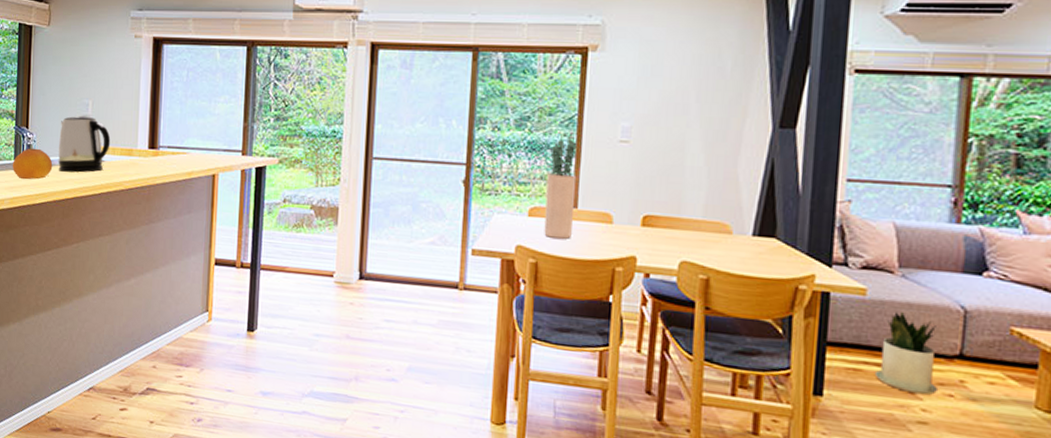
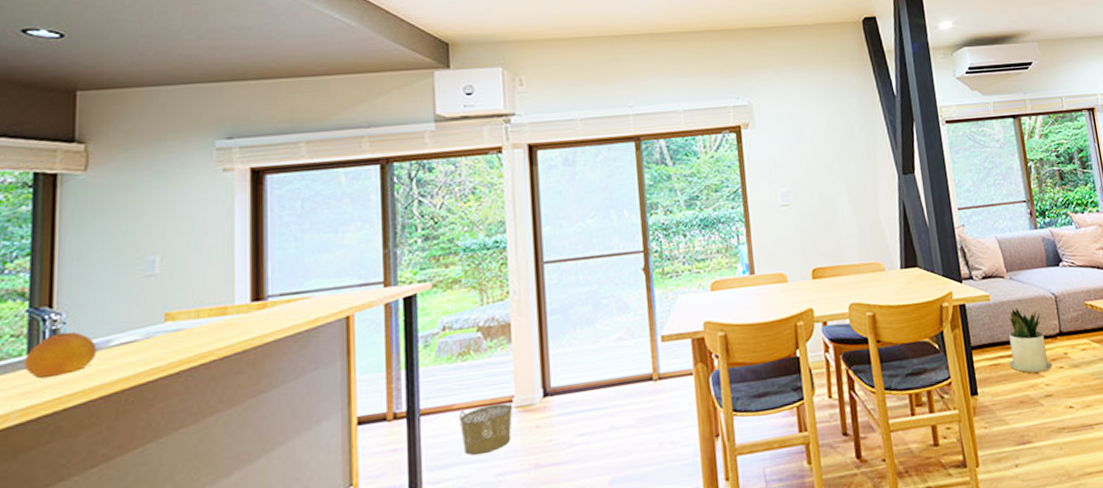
kettle: present [58,115,111,173] -> none [106,275,192,357]
basket: none [290,274,333,315] -> present [459,403,513,455]
vase: present [544,133,577,240] -> none [723,205,754,308]

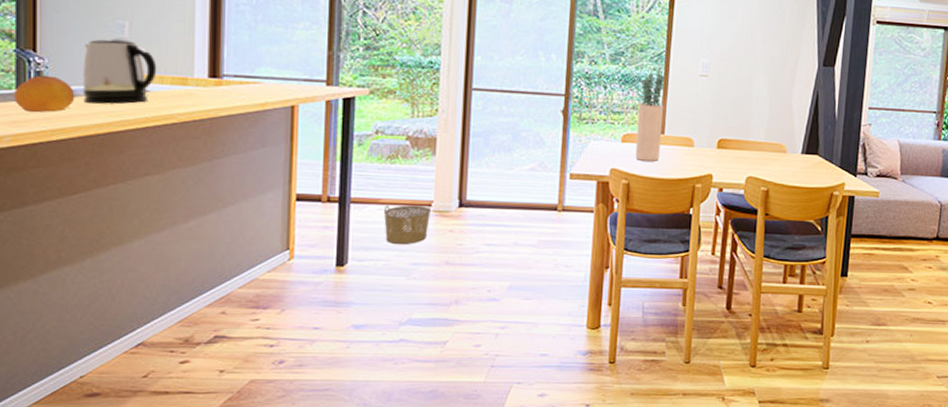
kettle: none [106,275,192,357] -> present [83,38,157,104]
vase: none [723,205,754,308] -> present [635,67,665,162]
planter: present [1008,308,1053,374] -> none [882,208,923,269]

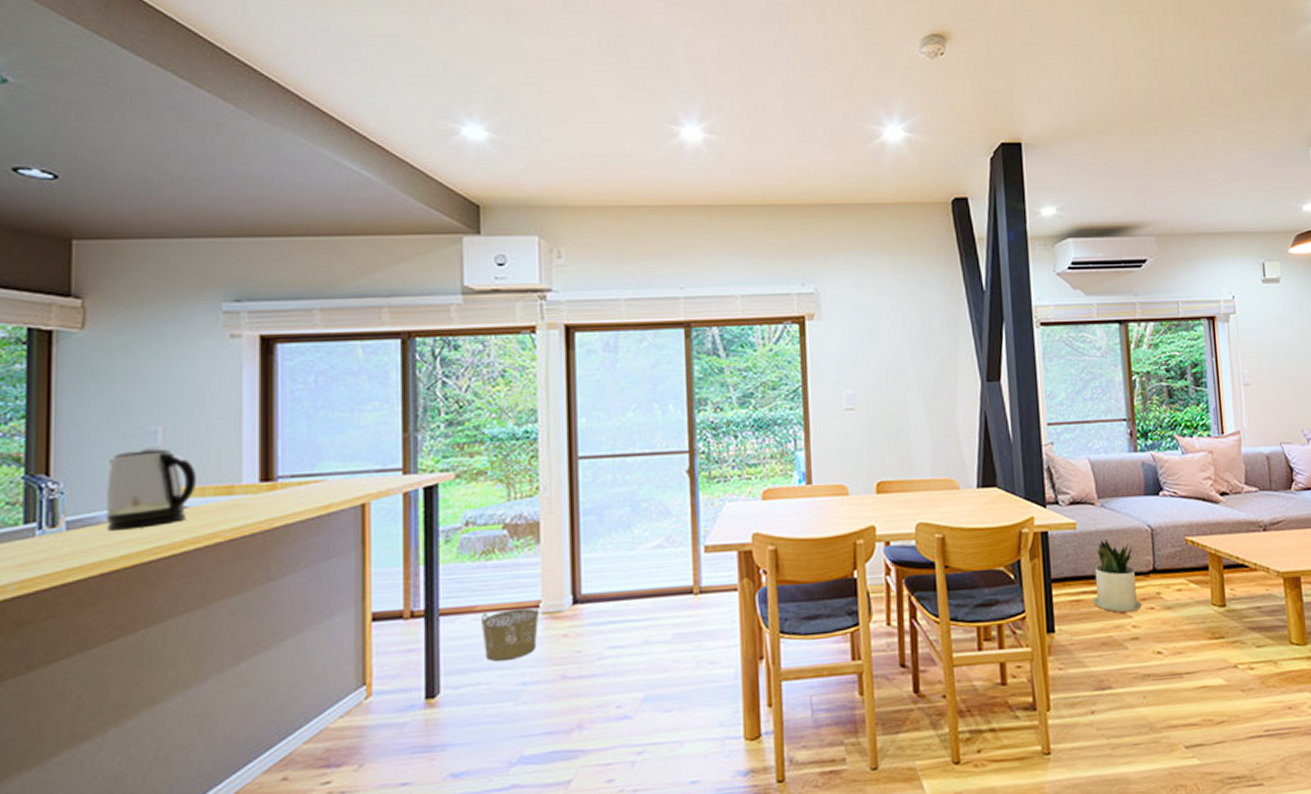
fruit: present [13,75,75,113] -> none [20,502,97,551]
vase: present [635,67,665,162] -> none [778,406,810,521]
planter: none [882,208,923,269] -> present [1092,539,1143,613]

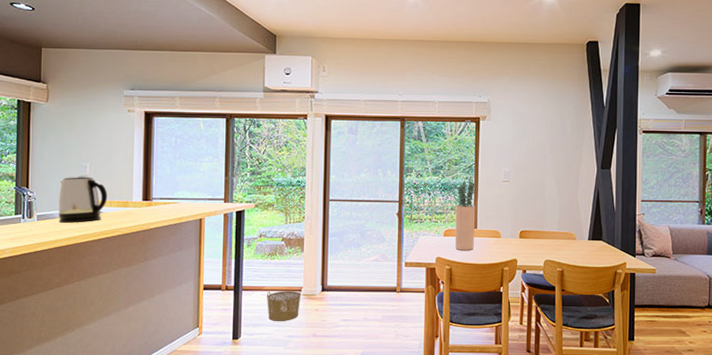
vase: none [778,406,810,521] -> present [455,177,476,251]
planter: present [1092,539,1143,613] -> none [662,282,698,333]

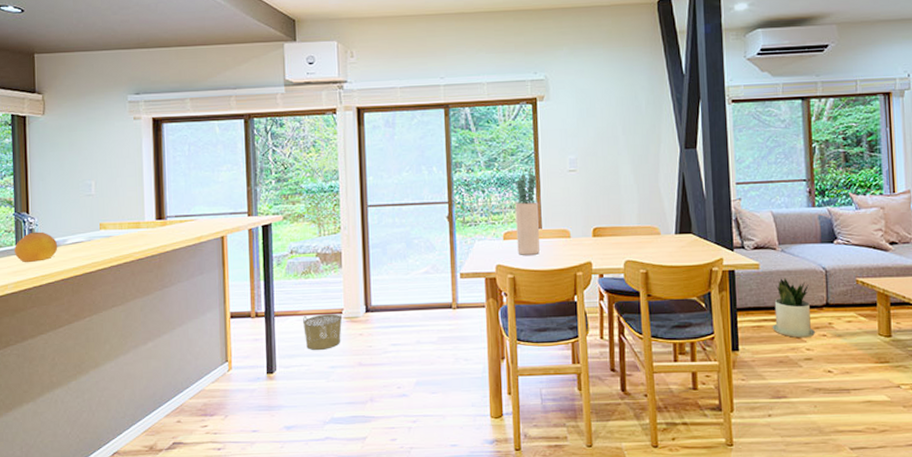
fruit: none [13,204,53,232] -> present [14,231,58,263]
kettle: present [58,176,108,224] -> none [63,196,117,252]
planter: none [662,282,698,333] -> present [772,278,816,338]

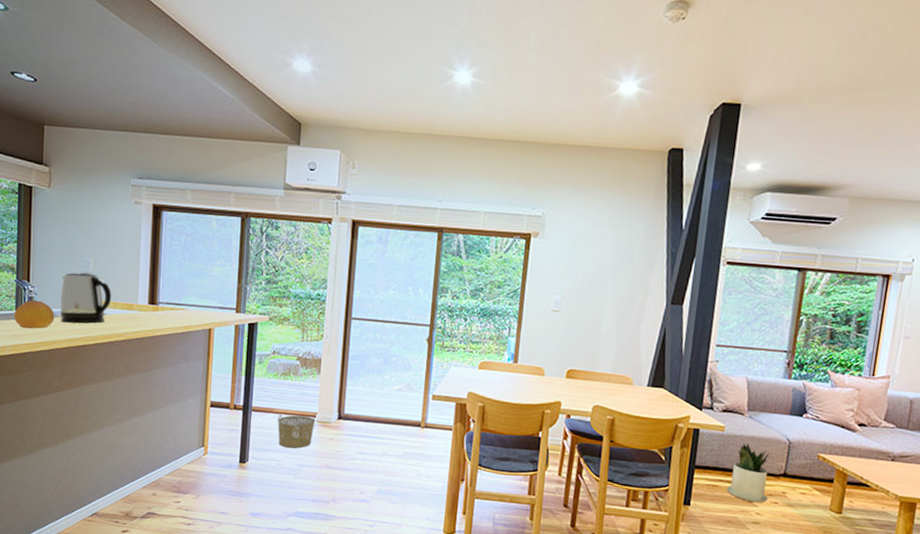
kettle: none [63,196,117,252] -> present [60,271,112,324]
vase: present [515,168,540,256] -> none [491,303,519,388]

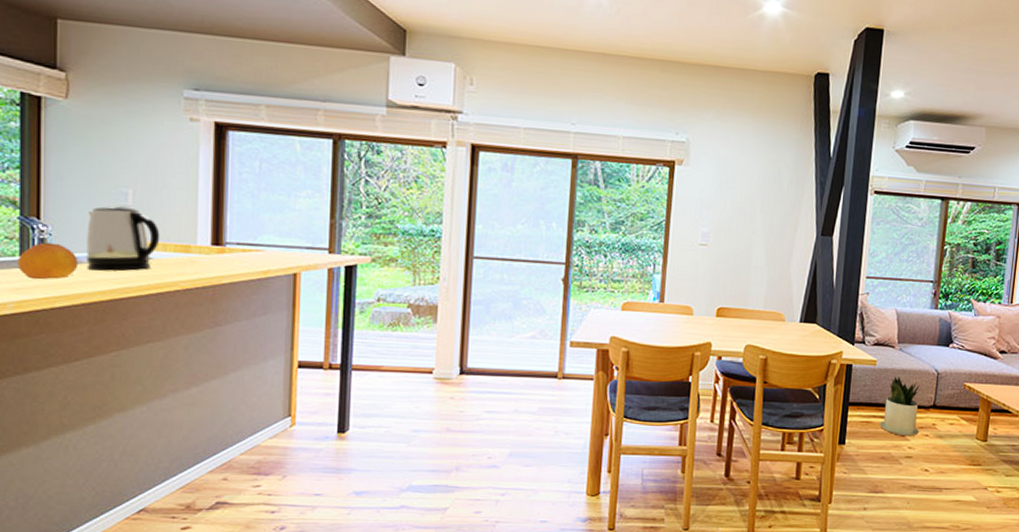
basket: present [277,414,316,449] -> none [385,372,433,411]

